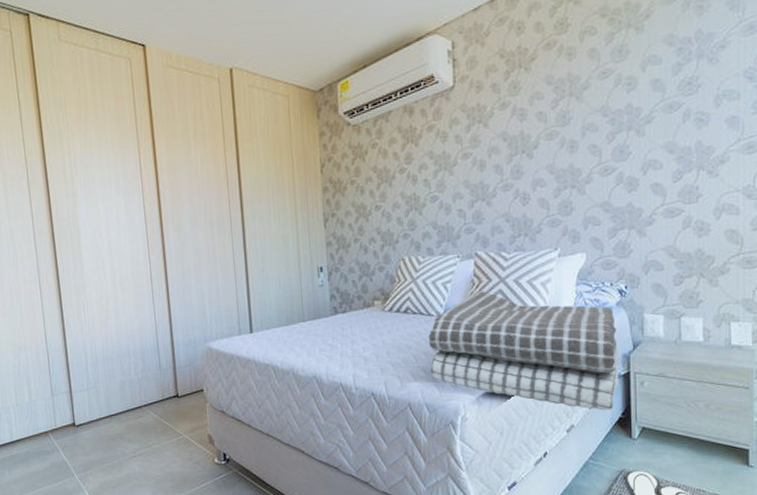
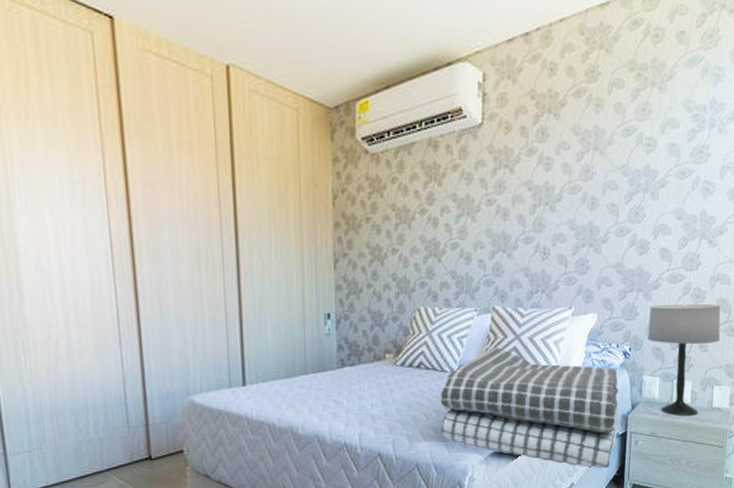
table lamp: none [645,236,733,356] -> present [648,304,721,417]

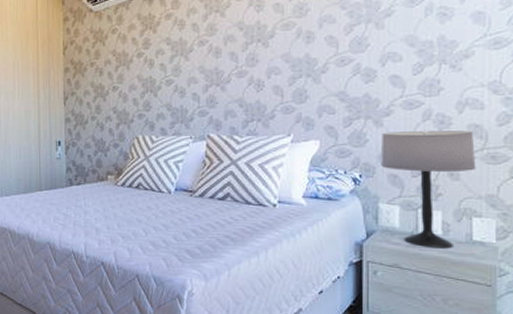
towel: present [440,348,619,469] -> none [158,172,351,297]

